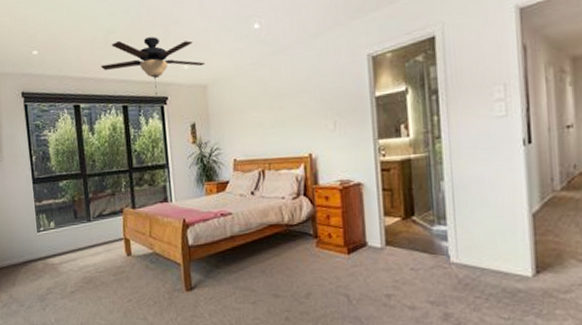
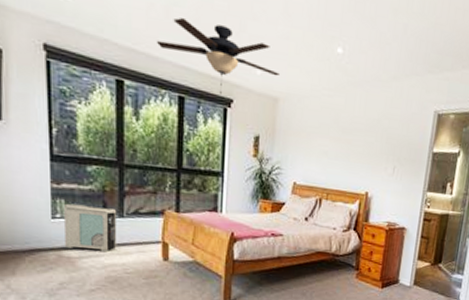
air purifier: none [46,214,89,256] -> present [64,203,117,251]

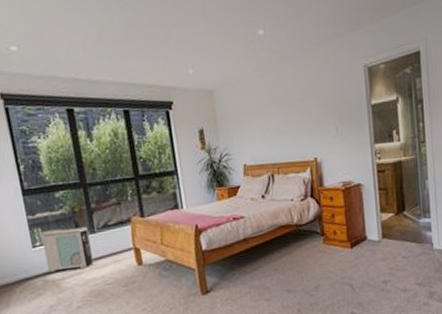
ceiling fan: present [156,17,281,95] -> none [95,37,211,100]

